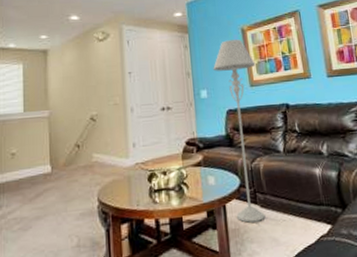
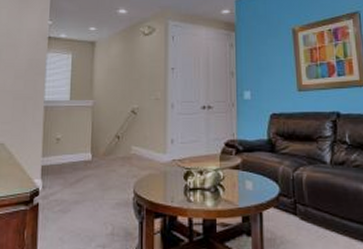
floor lamp: present [213,39,266,223] -> none [259,40,306,234]

